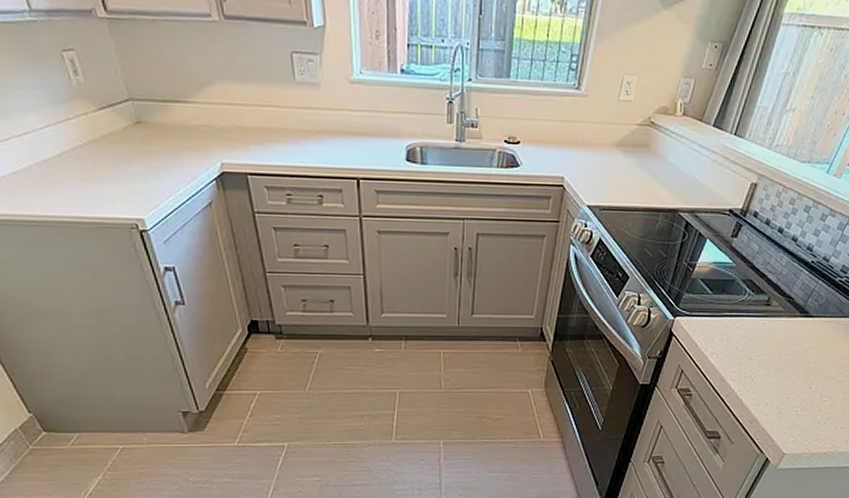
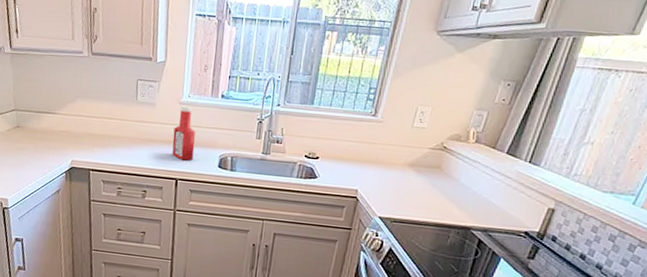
ketchup bottle: none [347,86,375,155] -> present [172,107,196,161]

